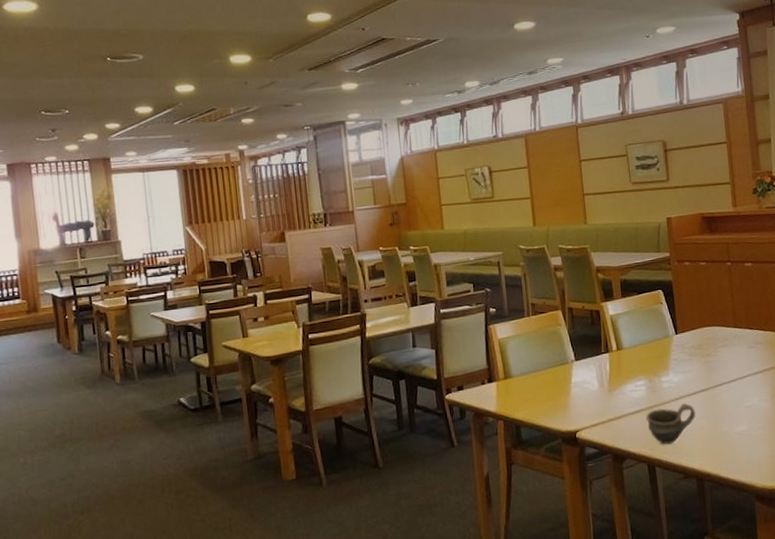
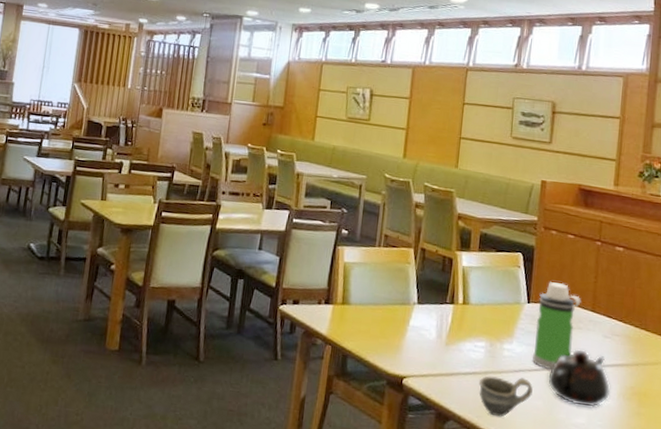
water bottle: none [685,308,724,392] -> present [532,282,581,372]
teapot: none [705,363,764,416] -> present [547,348,611,408]

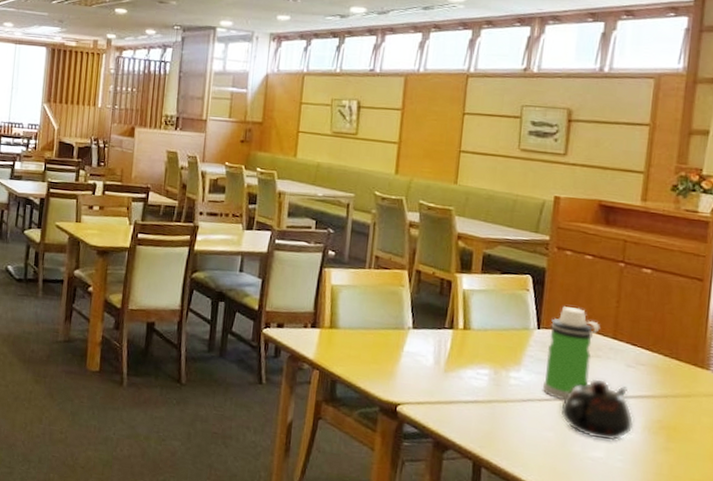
cup: present [478,375,533,417] -> none [481,404,543,448]

